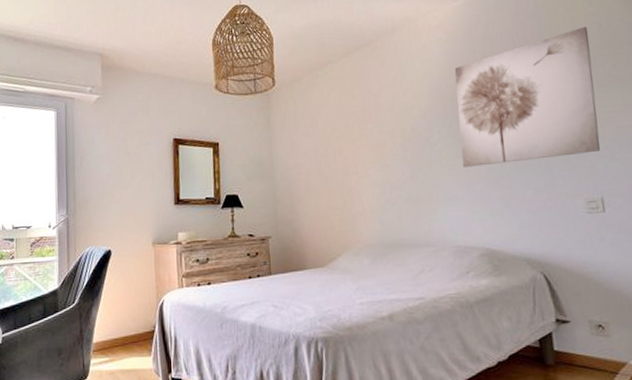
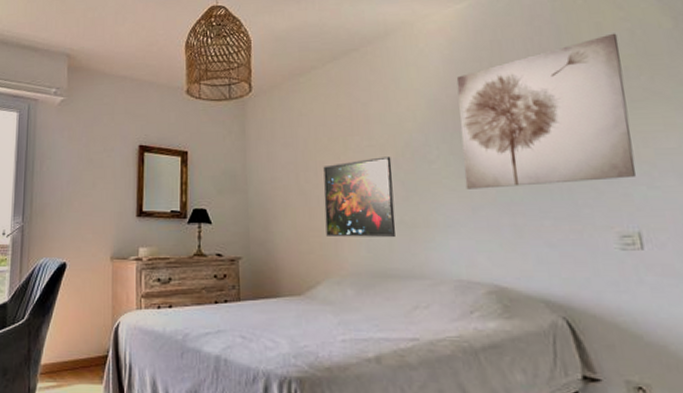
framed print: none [341,141,404,214] -> present [323,156,396,238]

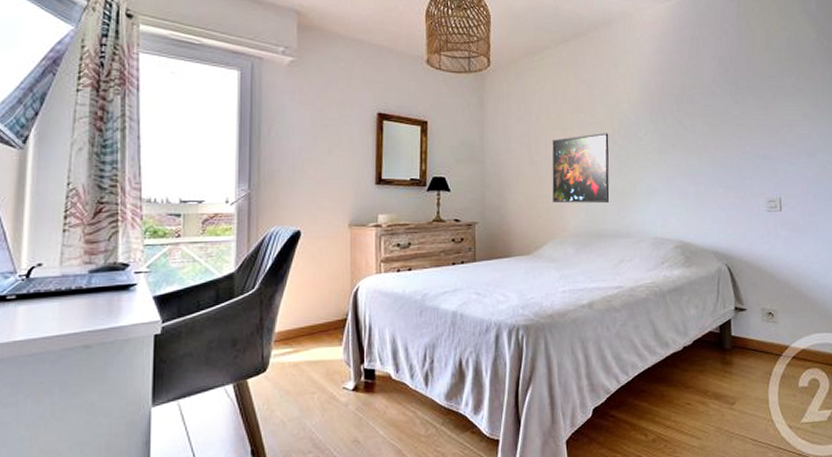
wall art: present [456,33,636,189] -> none [663,39,782,163]

